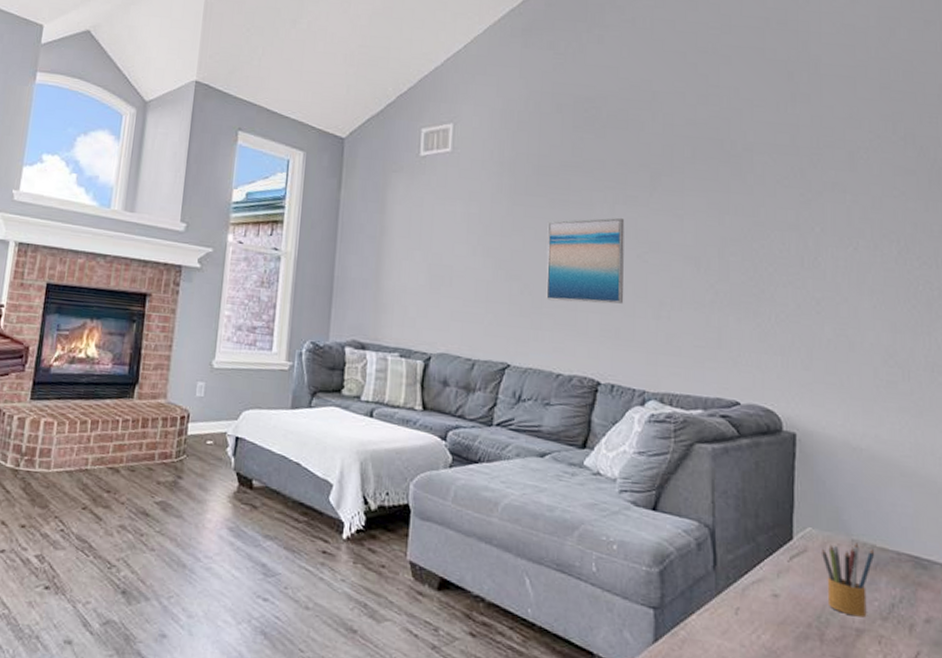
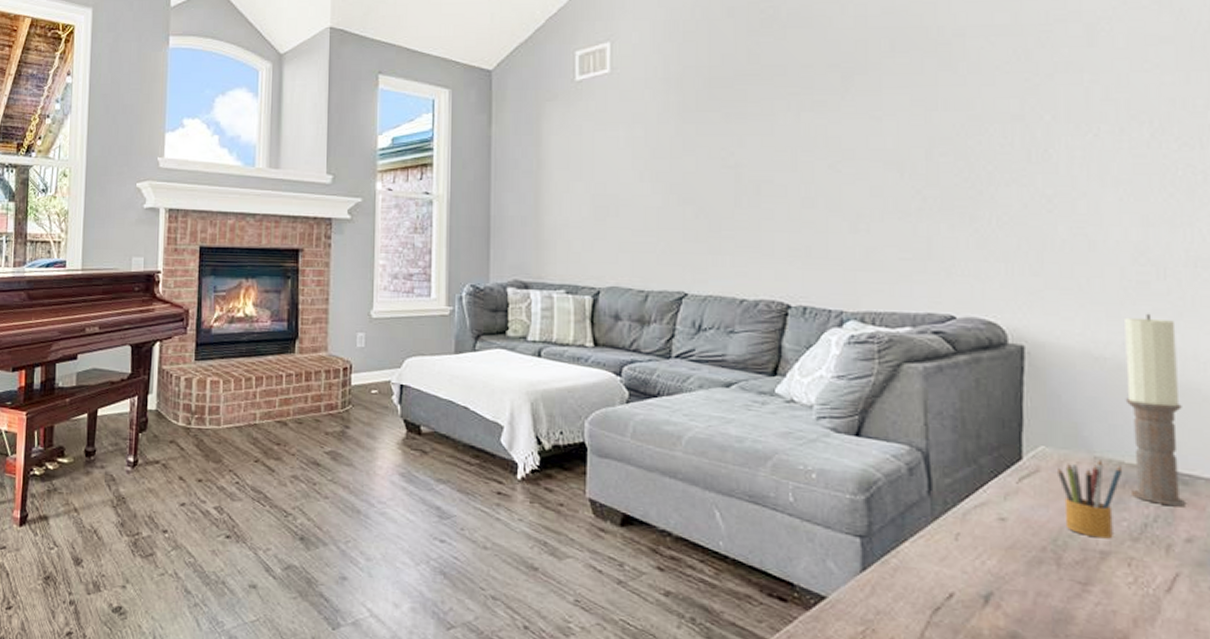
wall art: present [546,217,625,304] -> none [723,126,815,223]
candle: none [877,410,926,589] -> present [1125,313,1187,507]

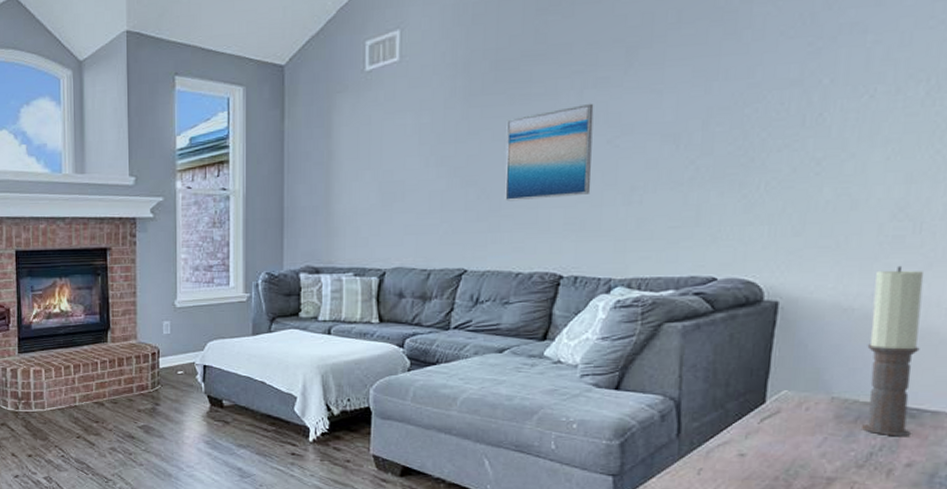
wall art: none [723,126,815,223] -> present [504,103,594,202]
pencil box: present [1058,460,1123,539] -> none [796,400,857,467]

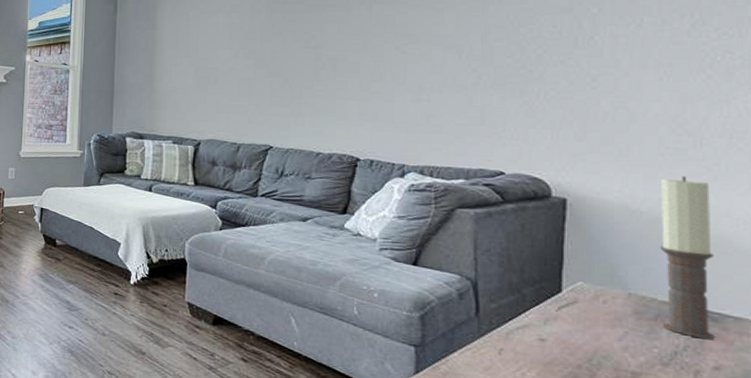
wall art: present [504,103,594,202] -> none [304,15,383,92]

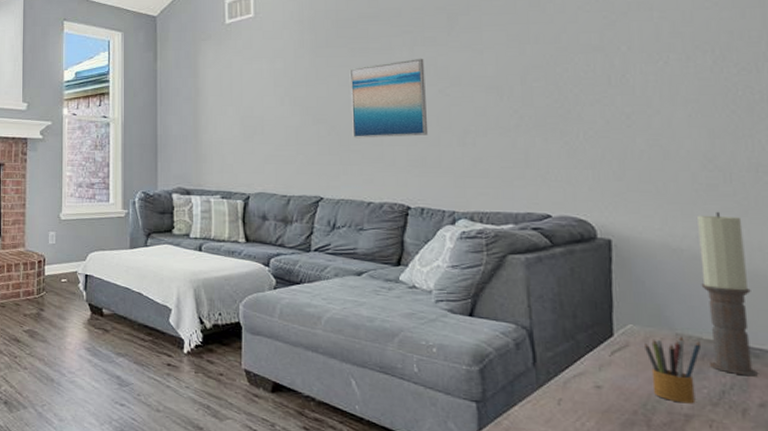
wall art: none [304,15,383,92] -> present [349,58,429,139]
pencil box: none [594,296,656,363] -> present [645,336,702,404]

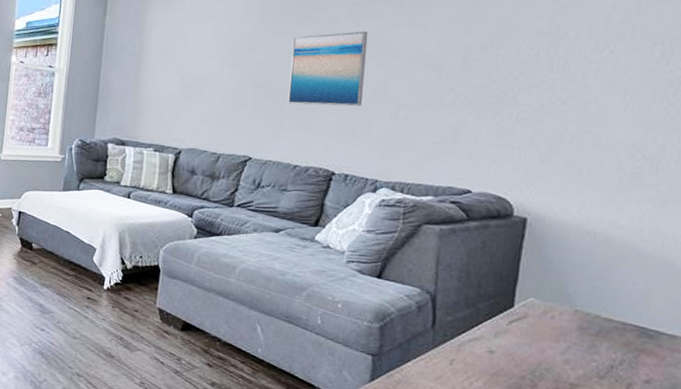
pencil box: present [645,336,702,404] -> none [542,312,599,375]
candle: present [697,211,759,377] -> none [603,199,661,355]

